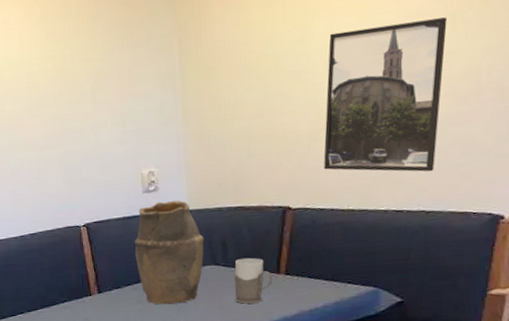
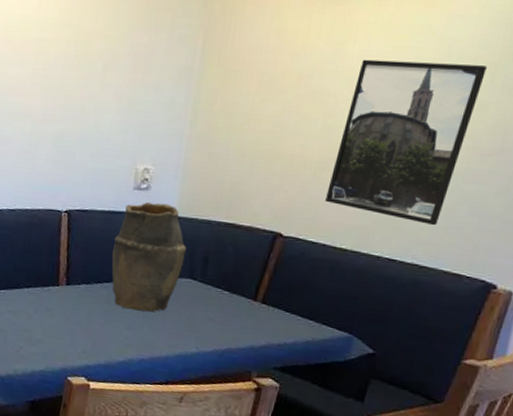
mug: present [235,257,273,304] -> none [204,277,248,327]

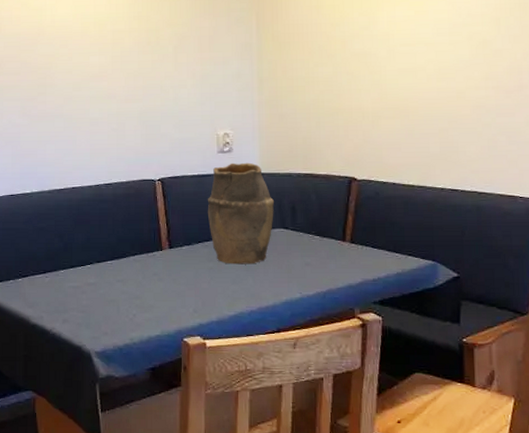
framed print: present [325,59,487,226] -> none [386,20,492,156]

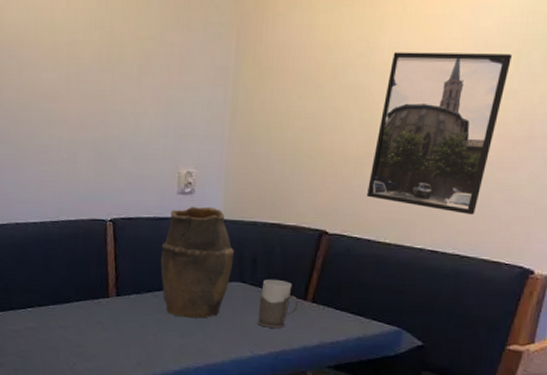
mug: none [302,223,338,269] -> present [257,279,299,328]
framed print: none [386,20,492,156] -> present [367,52,512,215]

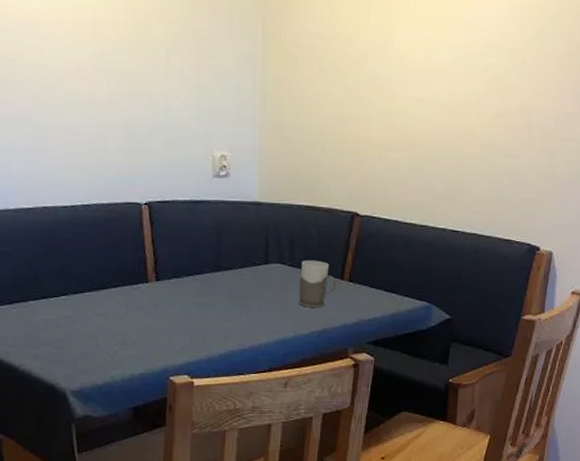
vase: present [160,206,235,319] -> none [199,189,273,301]
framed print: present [367,52,512,215] -> none [393,46,509,198]

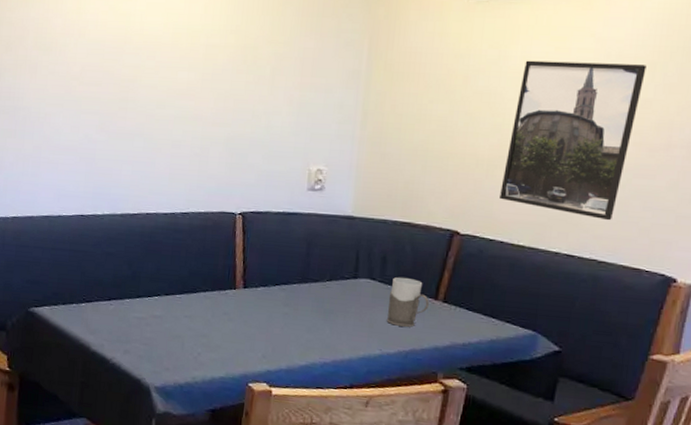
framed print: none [393,46,509,198] -> present [500,60,646,221]

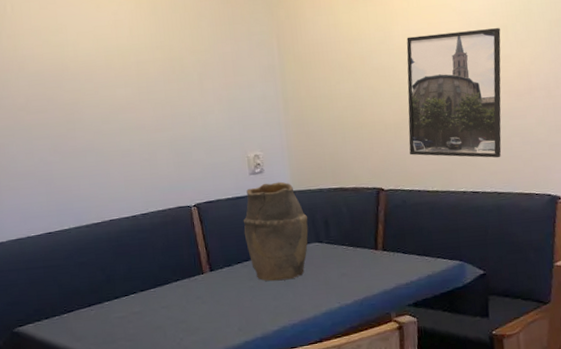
vase: none [288,202,365,314] -> present [243,181,308,282]
mug: present [386,277,429,327] -> none [337,235,372,279]

